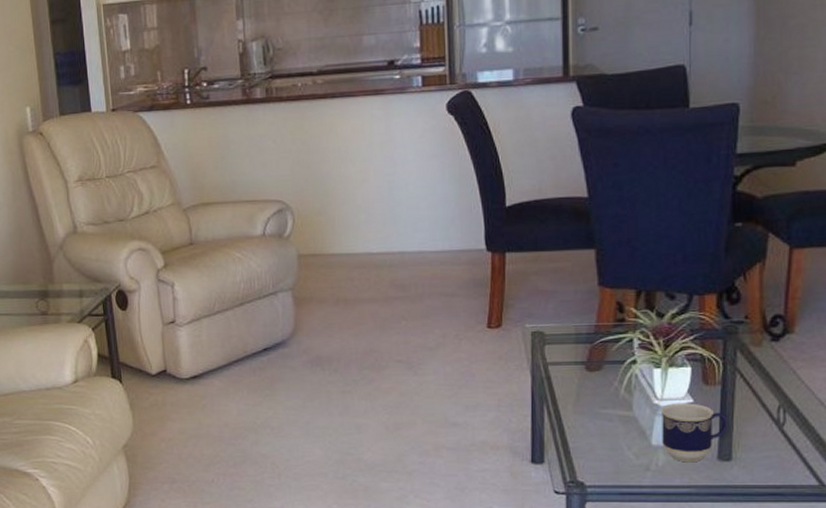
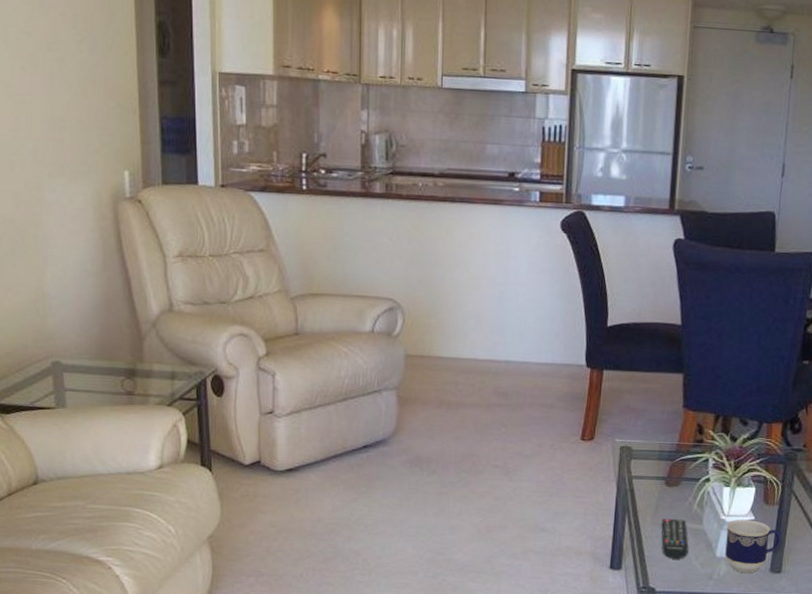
remote control: none [585,406,619,450] -> present [661,519,689,559]

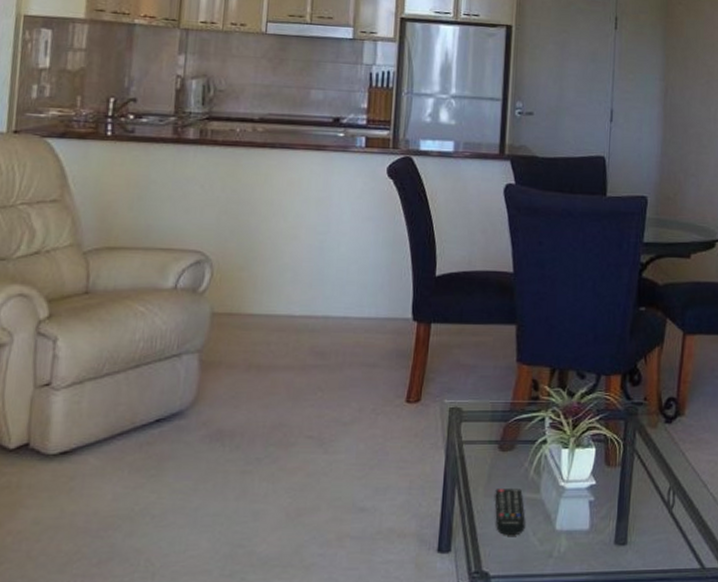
cup: present [725,519,781,574] -> none [565,485,625,548]

